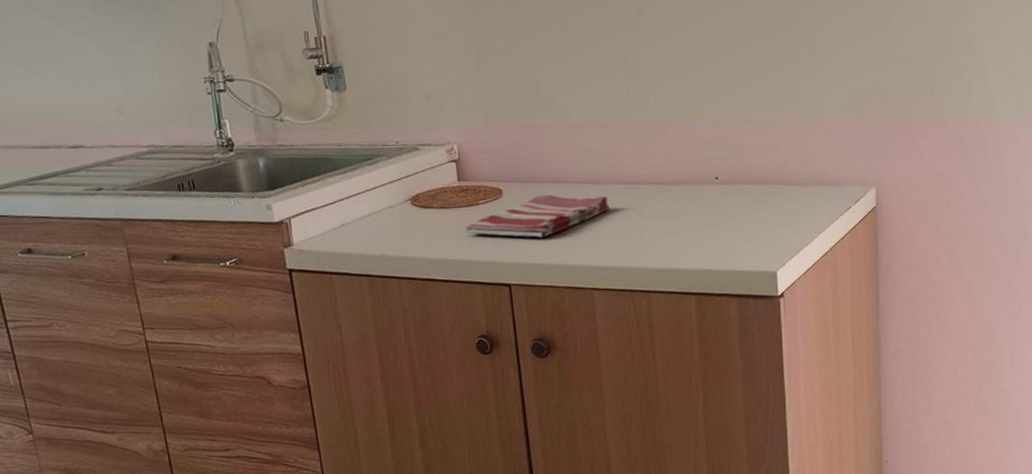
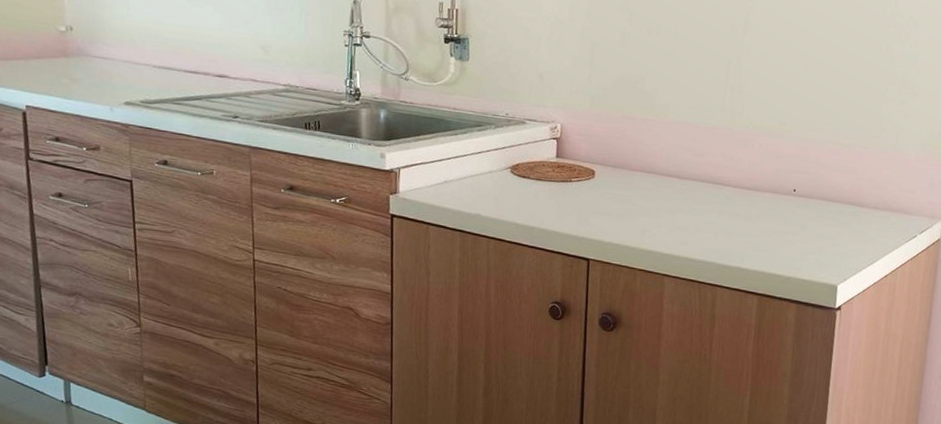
dish towel: present [465,195,611,238] -> none [556,181,692,221]

